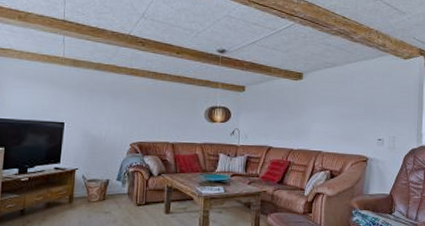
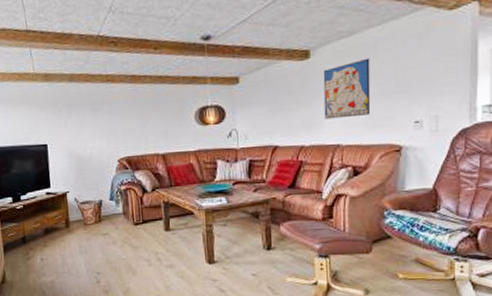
wall art: none [310,85,347,130] -> present [323,58,371,119]

